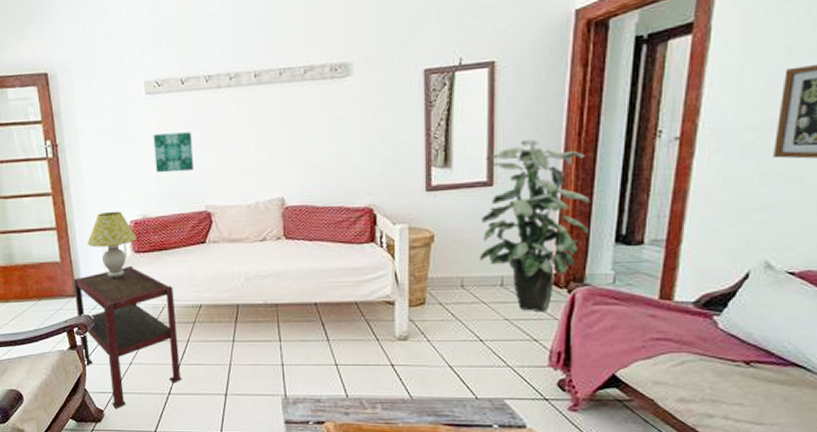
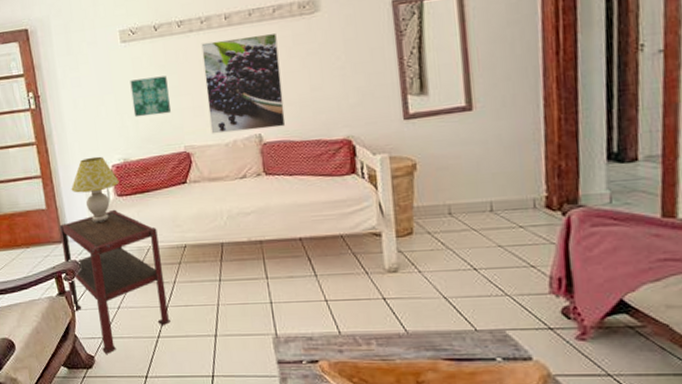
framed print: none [229,94,309,195] -> present [201,32,286,134]
indoor plant: present [479,139,591,313] -> none [462,61,579,237]

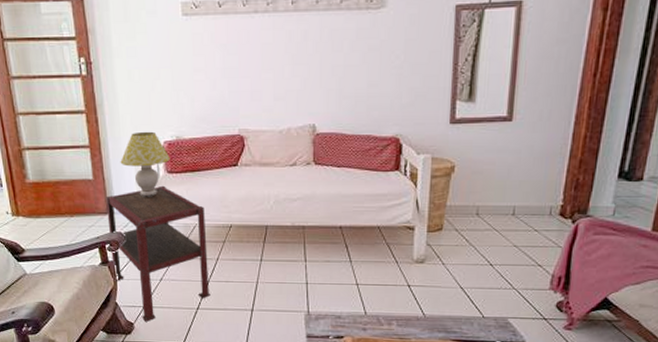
wall art: present [130,76,172,118] -> none [189,55,229,95]
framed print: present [201,32,286,134] -> none [265,24,341,120]

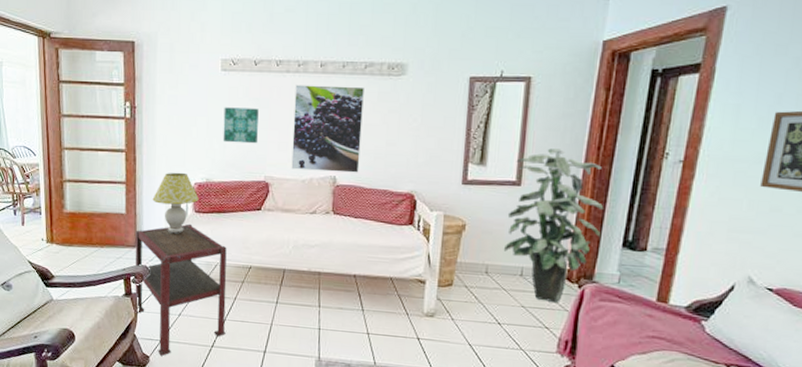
wall art: none [189,55,229,95] -> present [223,107,259,144]
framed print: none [265,24,341,120] -> present [291,84,364,173]
indoor plant: none [494,78,600,241] -> present [503,148,604,304]

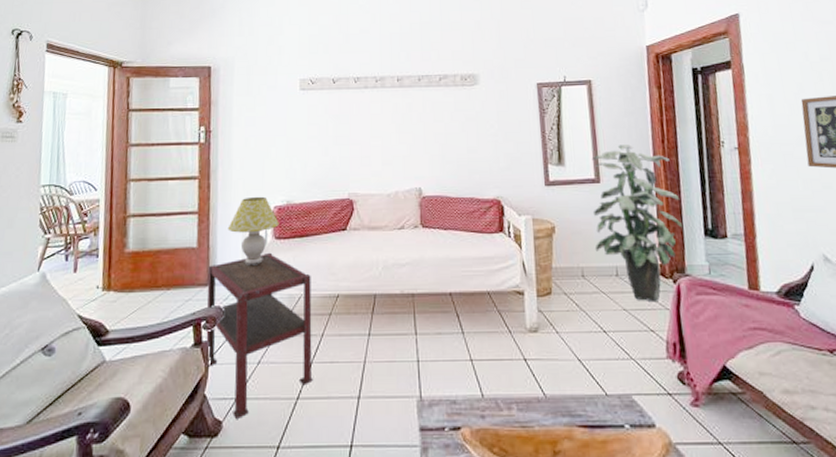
wall art: present [223,107,259,144] -> none [303,125,340,161]
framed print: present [291,84,364,173] -> none [374,98,444,184]

